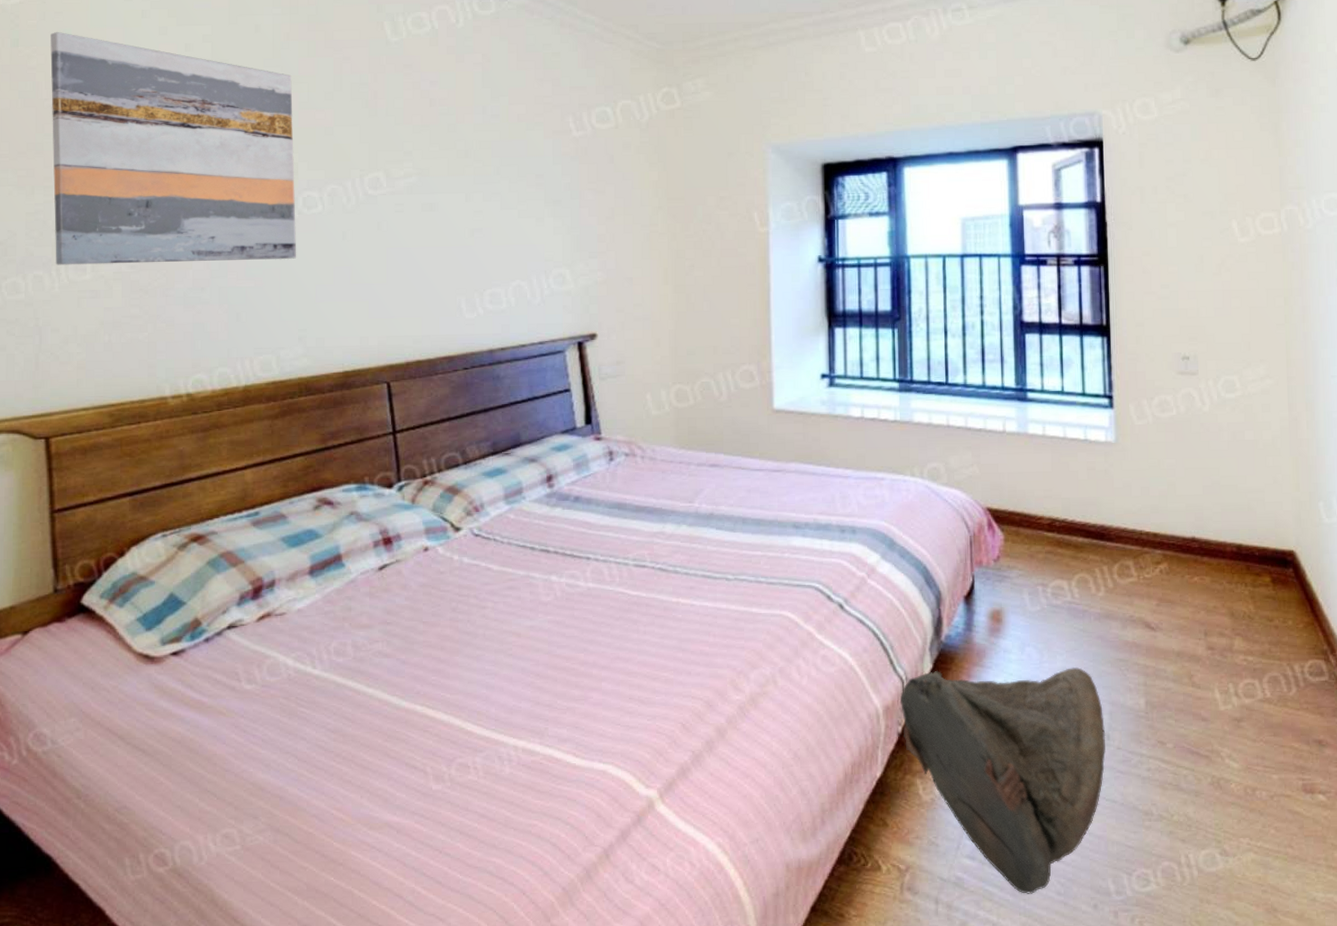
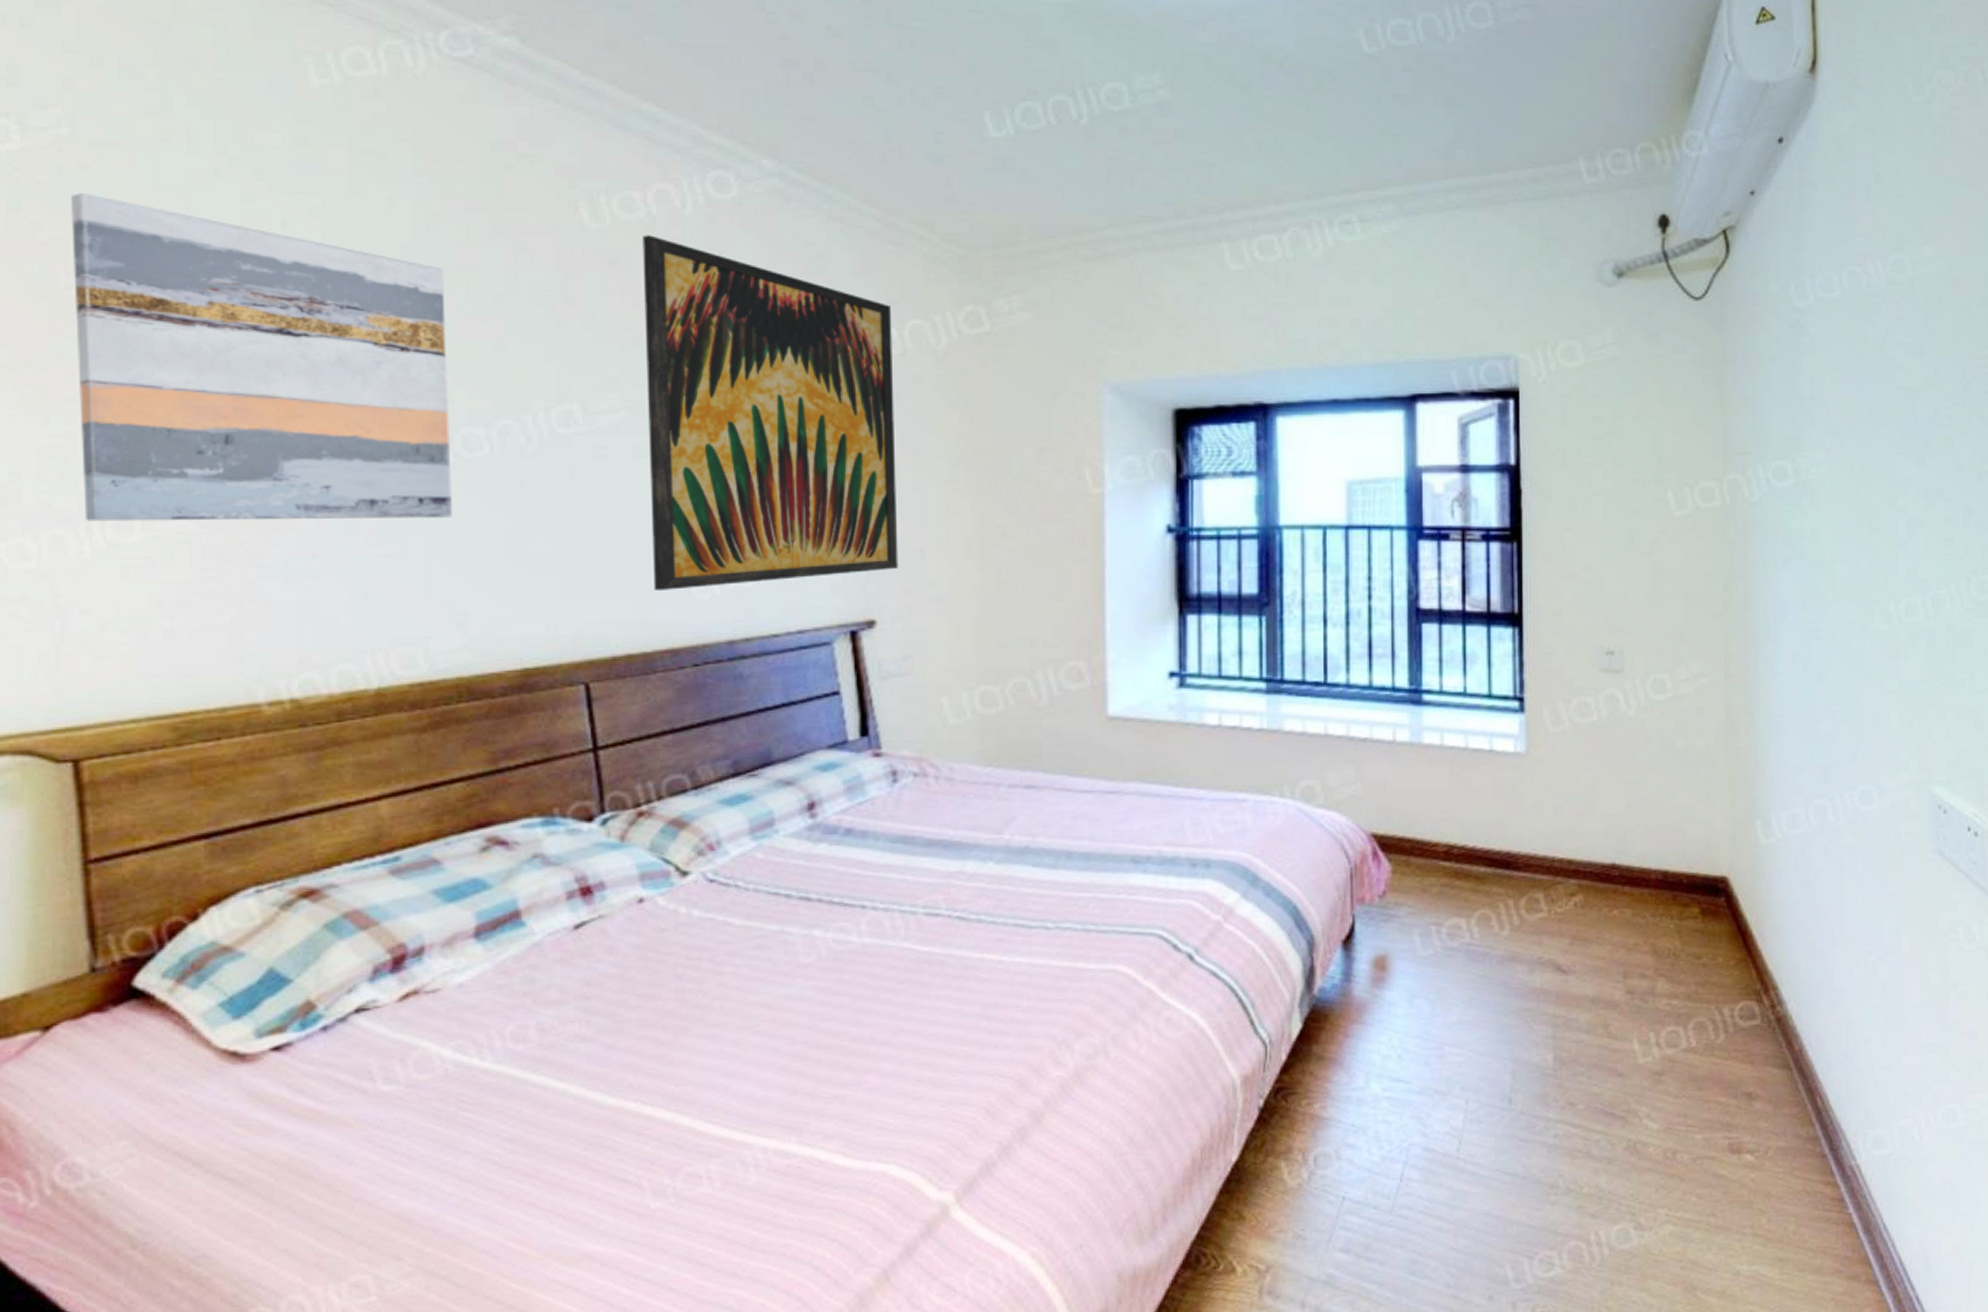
wall art: none [428,44,613,312] -> present [642,235,898,590]
bag: present [900,667,1106,894] -> none [1261,1020,1507,1289]

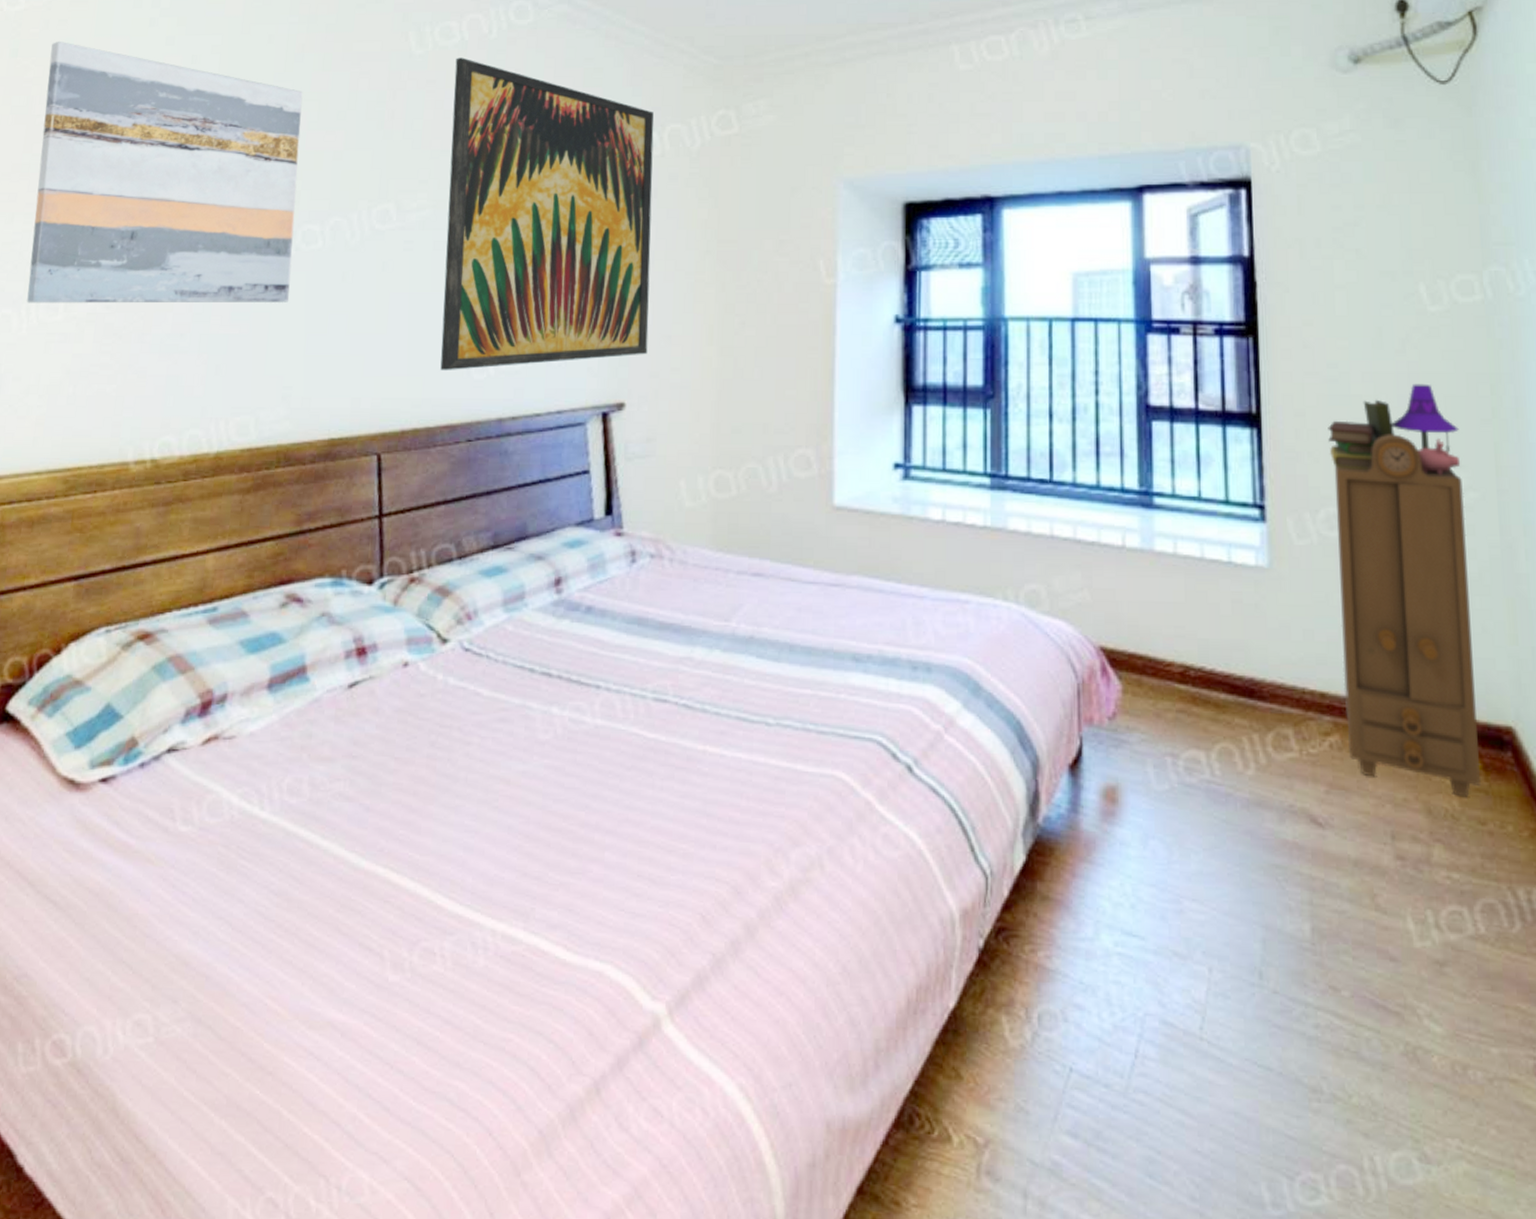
cabinet: none [1582,582,1698,938] -> present [1328,383,1480,798]

